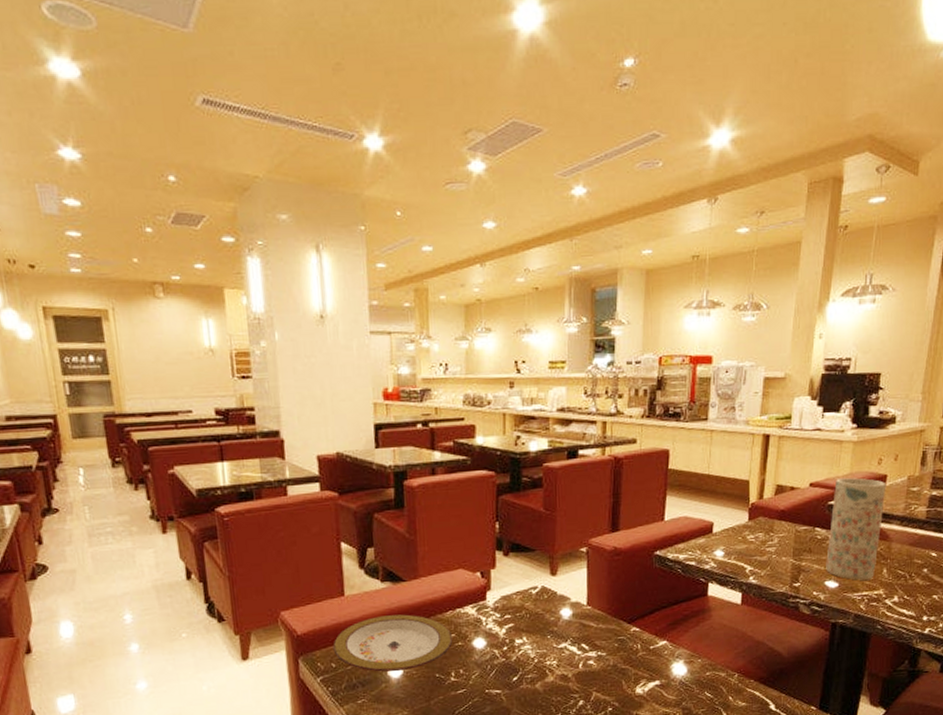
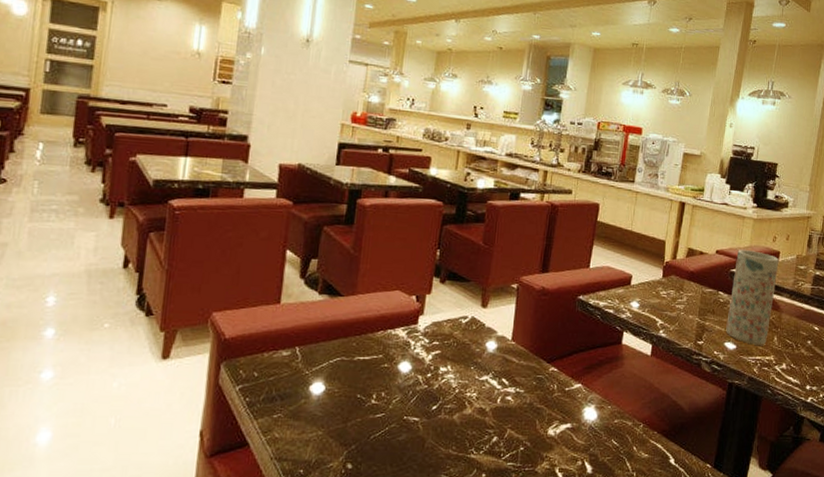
plate: present [333,614,452,672] -> none [258,328,379,387]

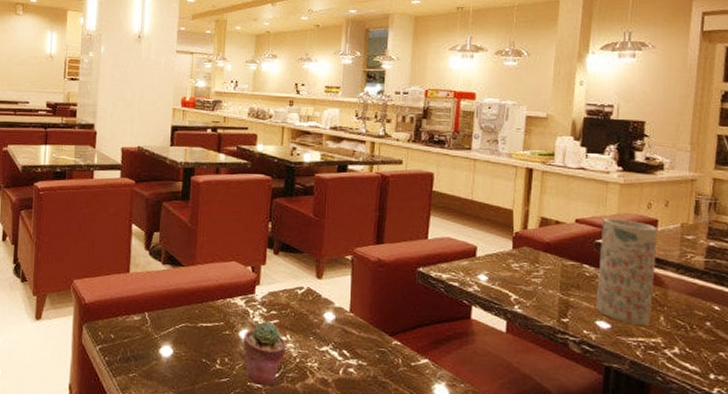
potted succulent: none [402,352,447,418] -> present [243,321,286,385]

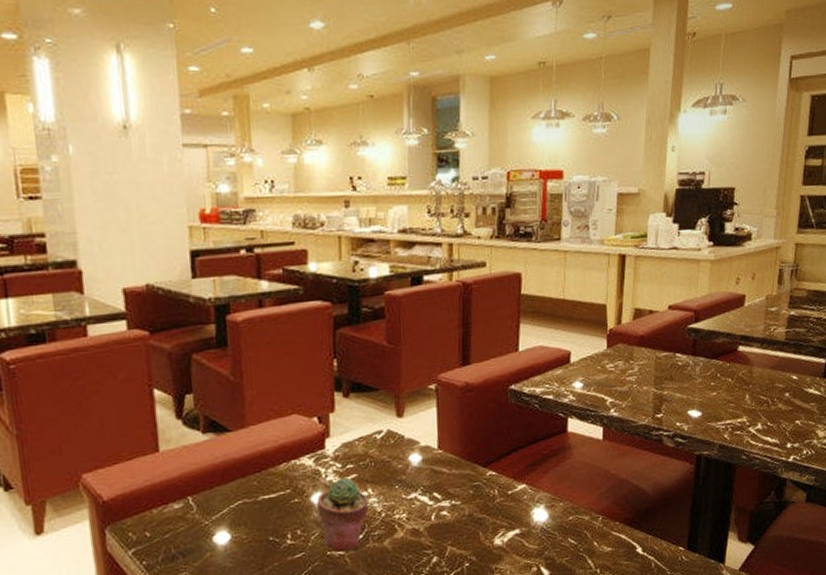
vase: present [596,218,658,325] -> none [688,298,745,409]

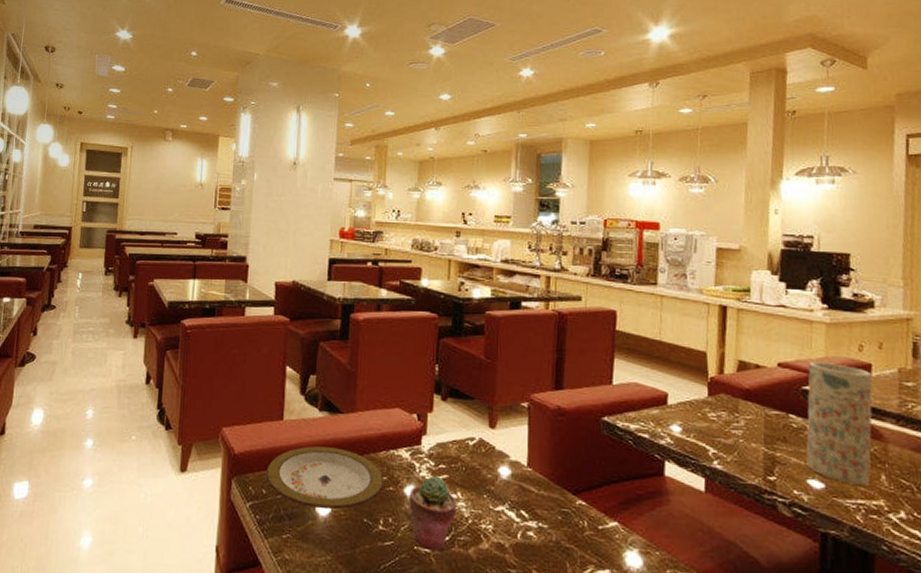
plate: none [146,469,287,539] -> present [266,446,383,509]
vase: none [688,298,745,409] -> present [806,362,873,485]

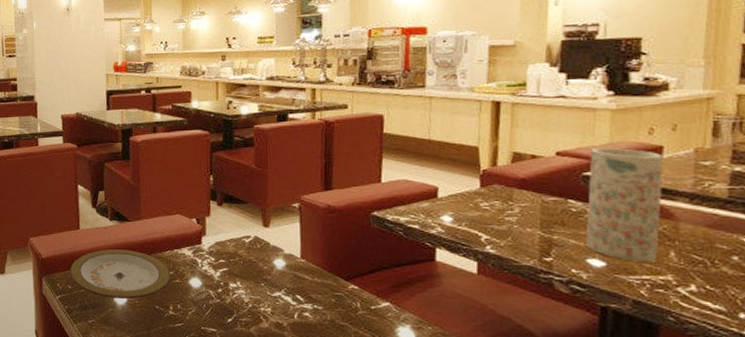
potted succulent: present [409,476,457,550] -> none [194,269,238,330]

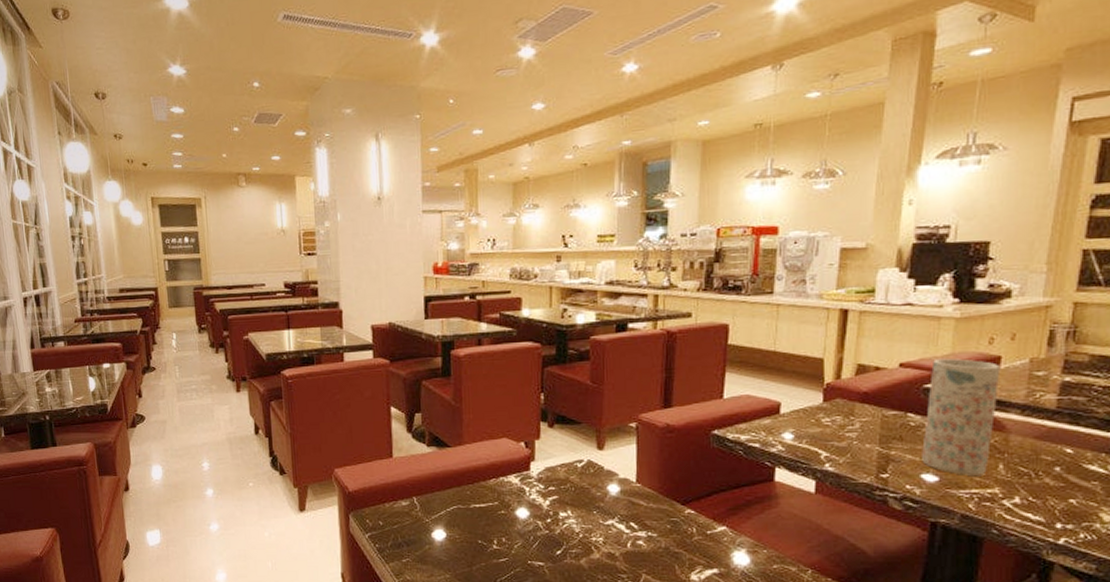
plate: present [69,249,170,299] -> none [381,479,495,533]

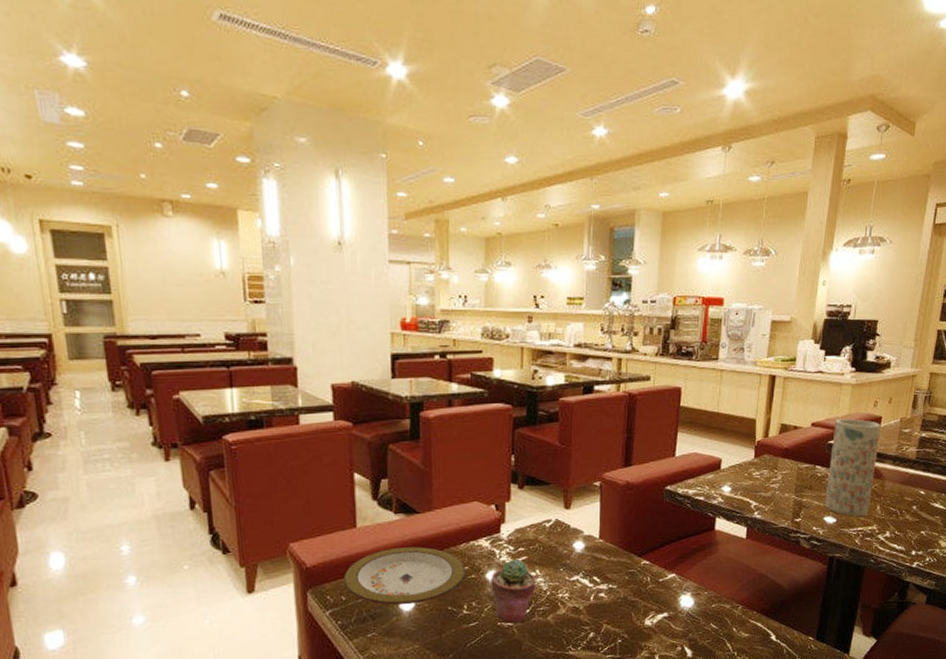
plate: none [381,479,495,533] -> present [343,546,465,605]
potted succulent: none [521,498,568,563] -> present [491,558,536,623]

